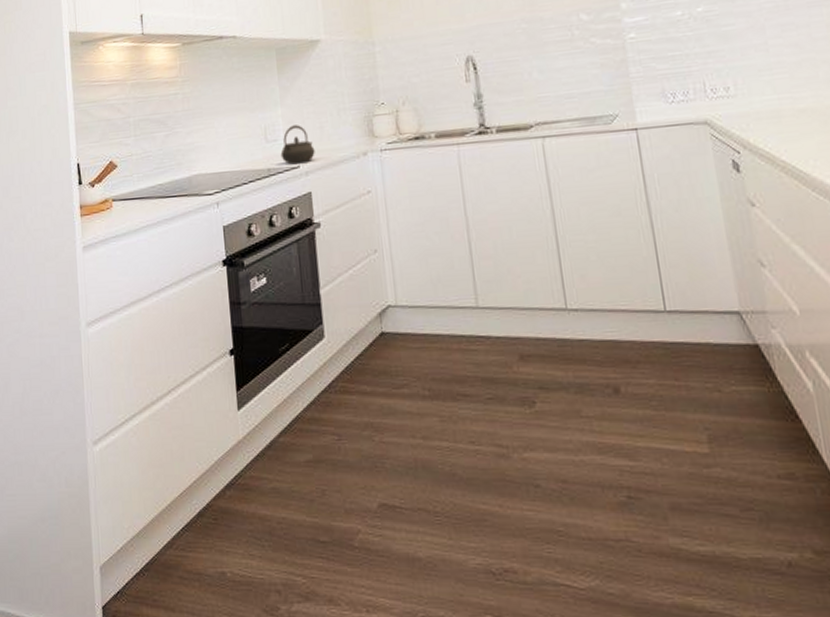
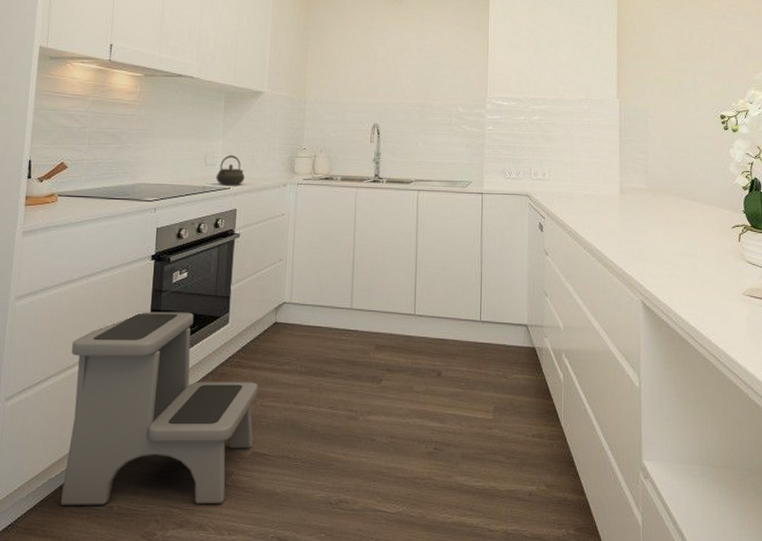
step stool: none [151,327,379,572] -> present [60,311,258,505]

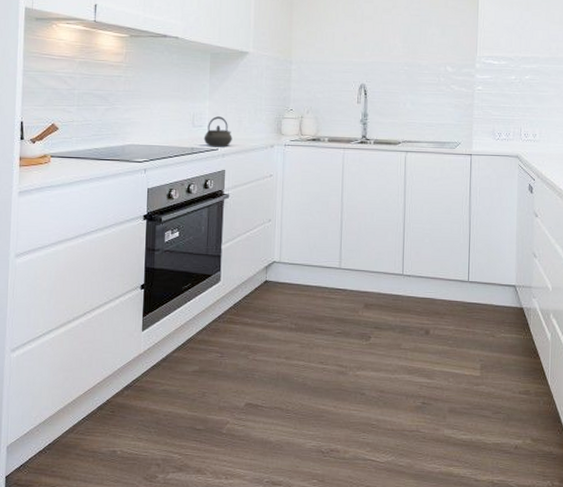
step stool: present [60,311,258,505] -> none [67,269,250,451]

